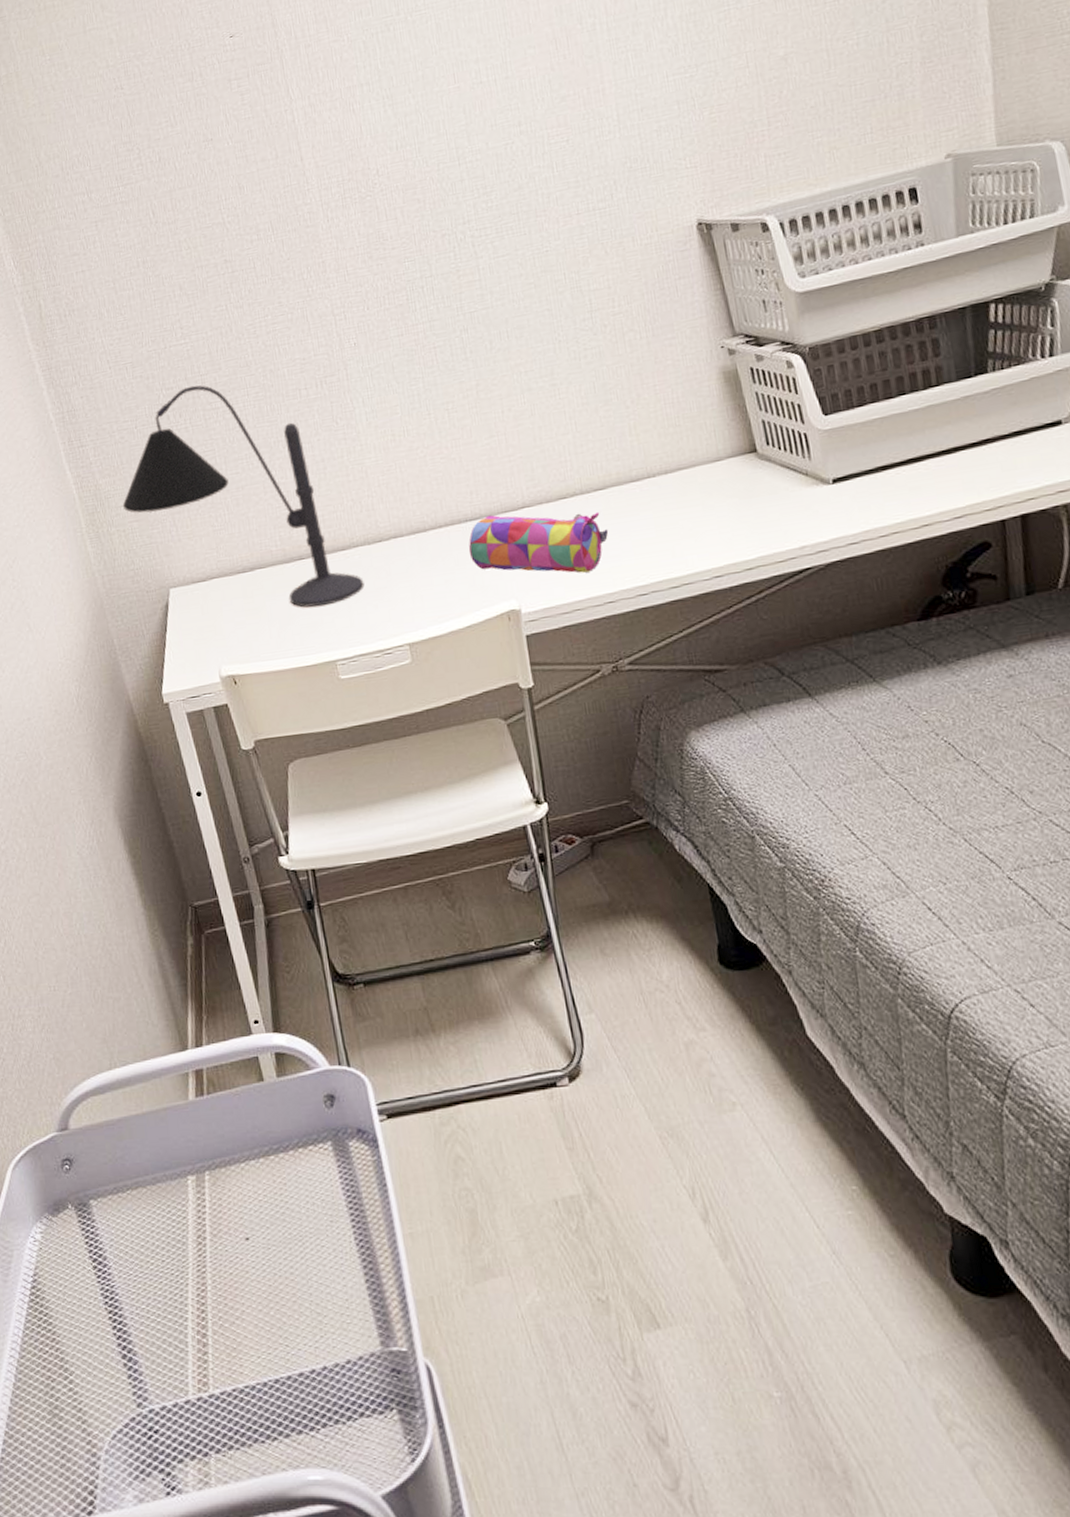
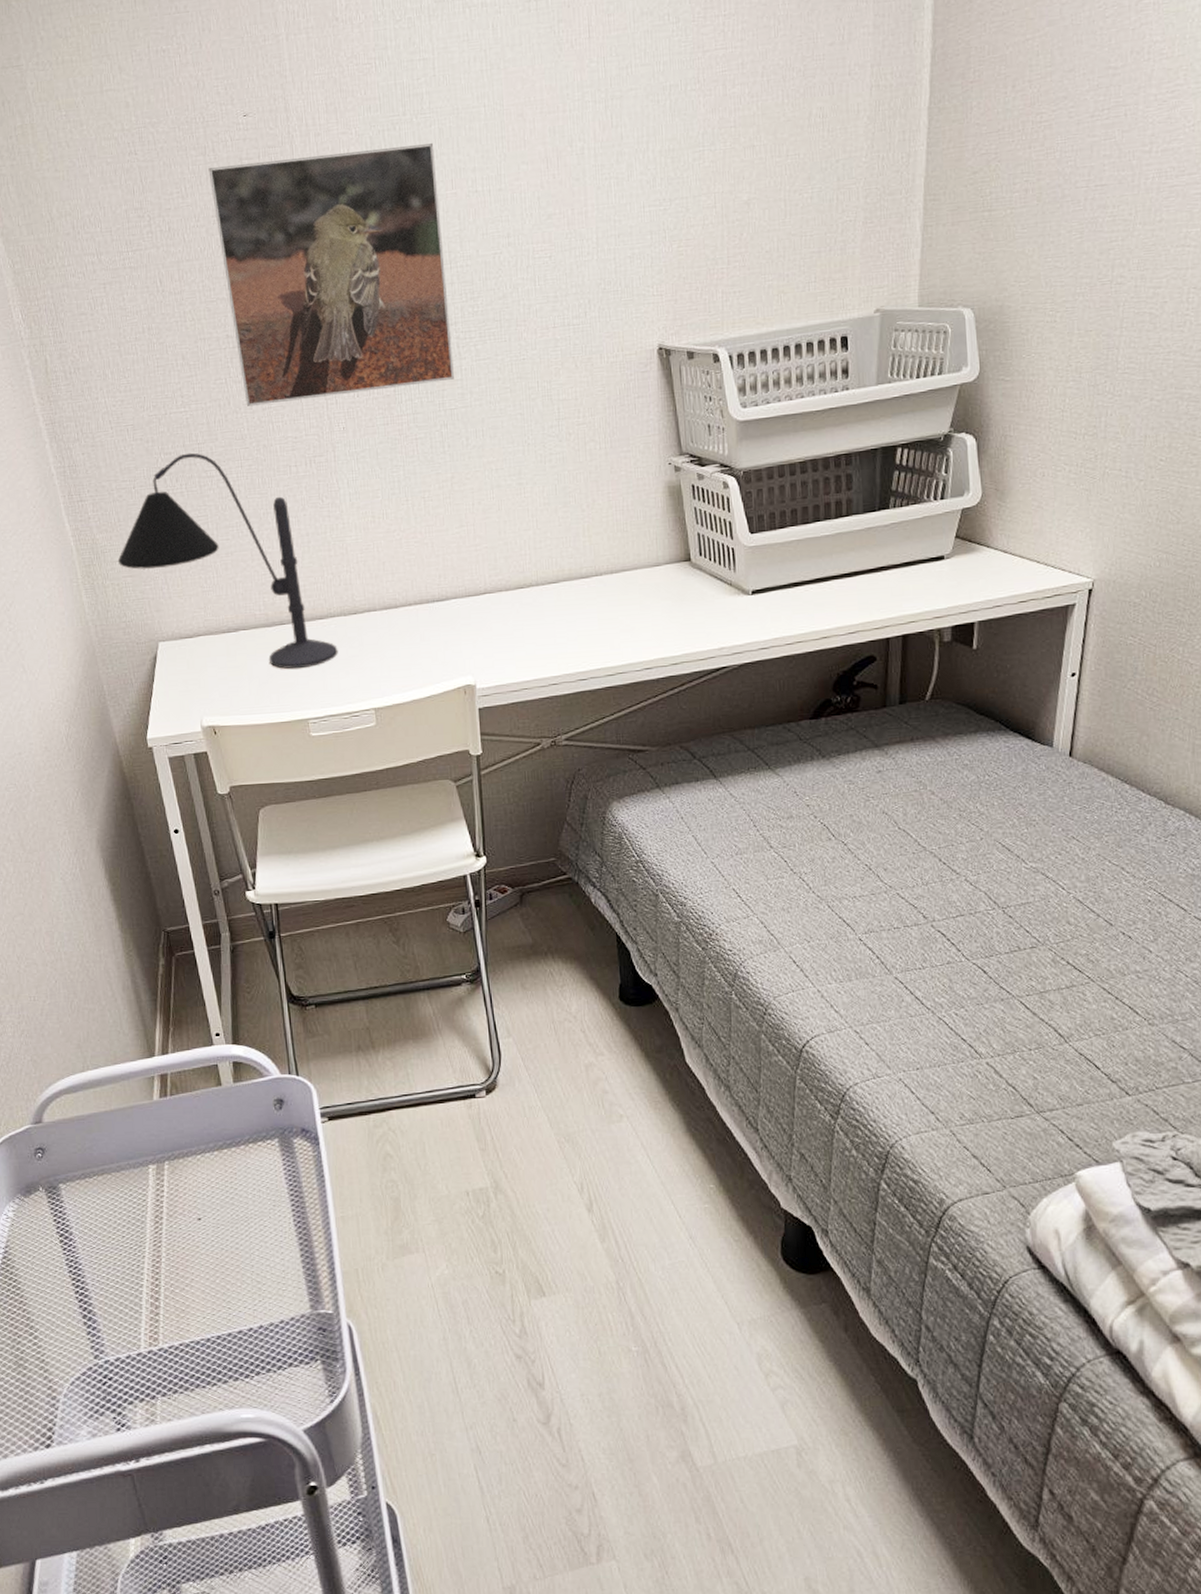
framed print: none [197,40,472,331] -> present [208,143,454,406]
pencil case: present [468,511,609,573] -> none [433,597,558,656]

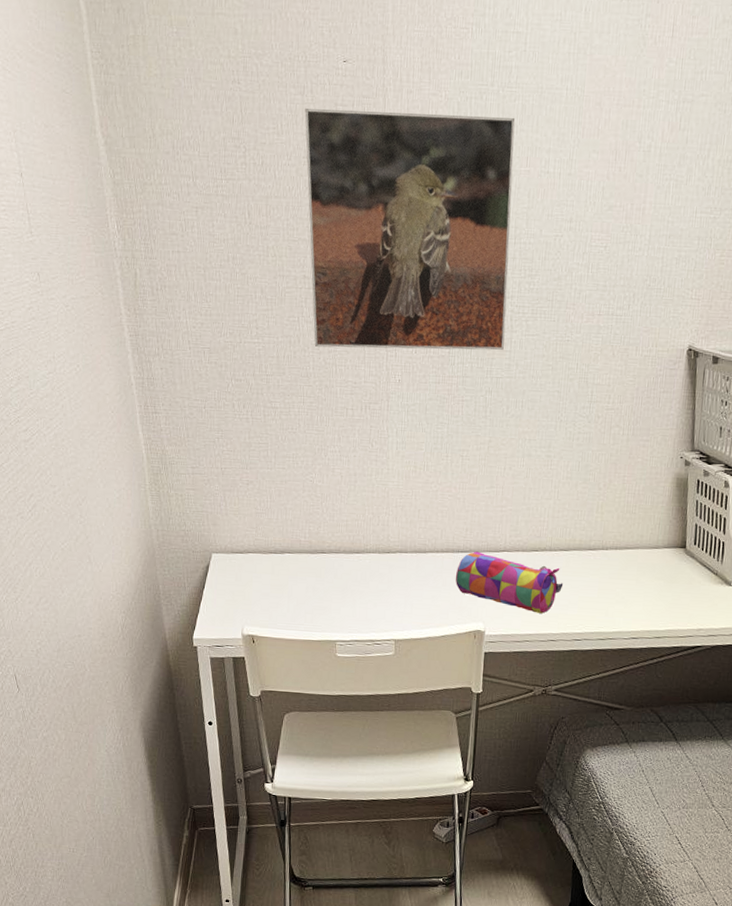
desk lamp: present [117,452,338,669] -> none [183,382,369,595]
pencil case: none [433,597,558,656] -> present [455,551,564,614]

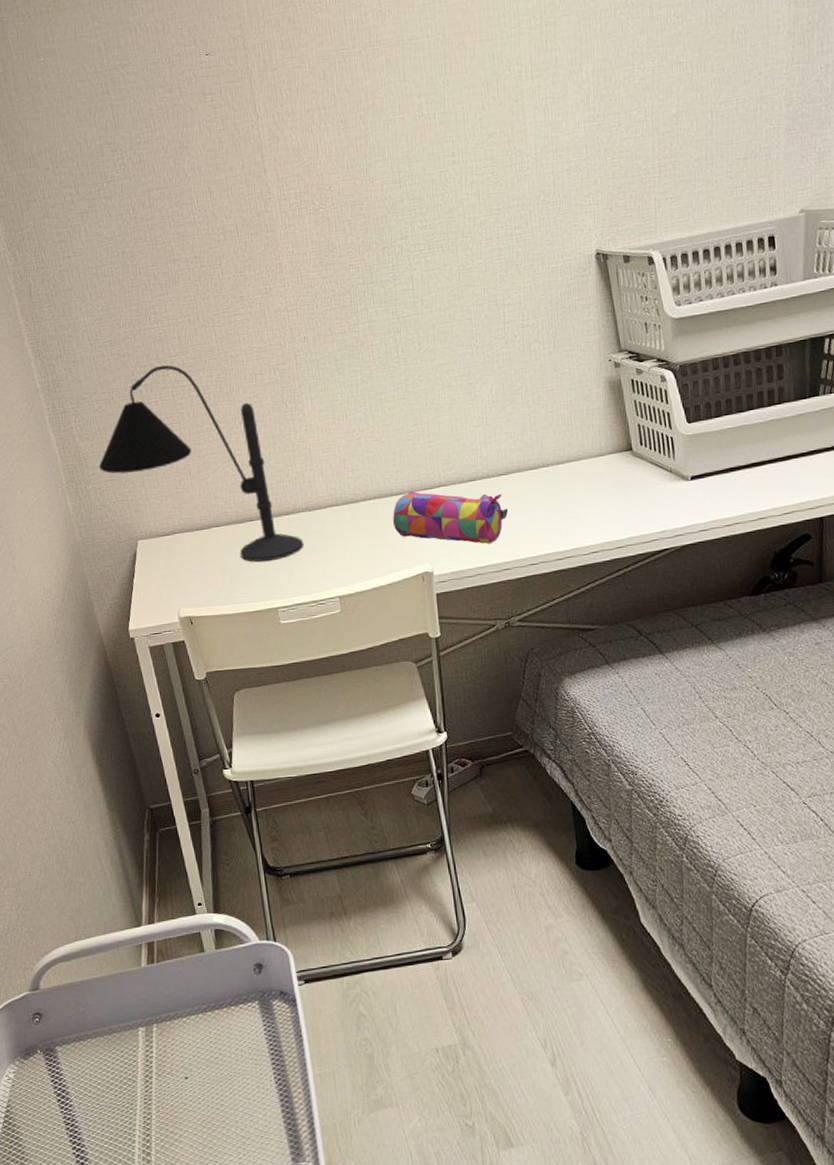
desk lamp: none [183,382,369,595] -> present [98,365,304,562]
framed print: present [304,109,515,350] -> none [175,73,406,320]

